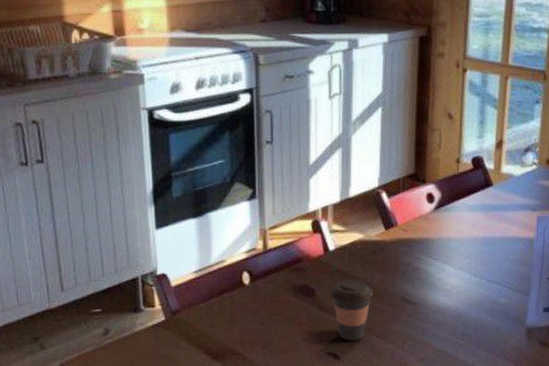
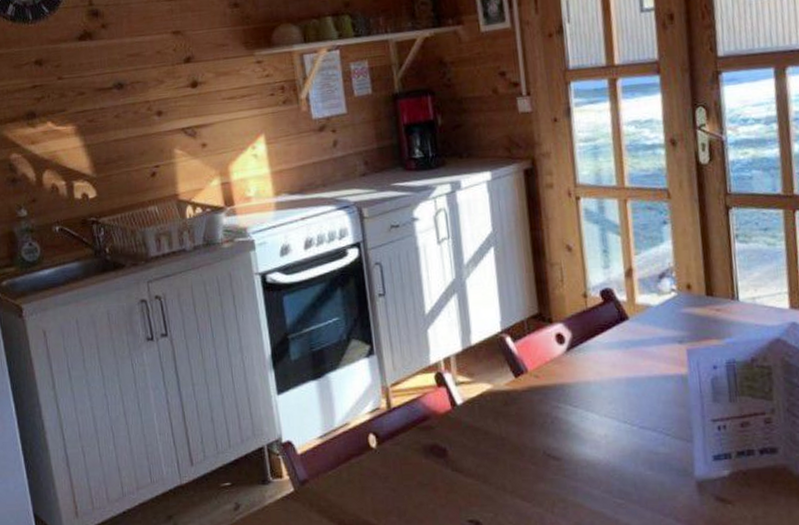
coffee cup: present [330,279,373,341] -> none [463,435,511,506]

